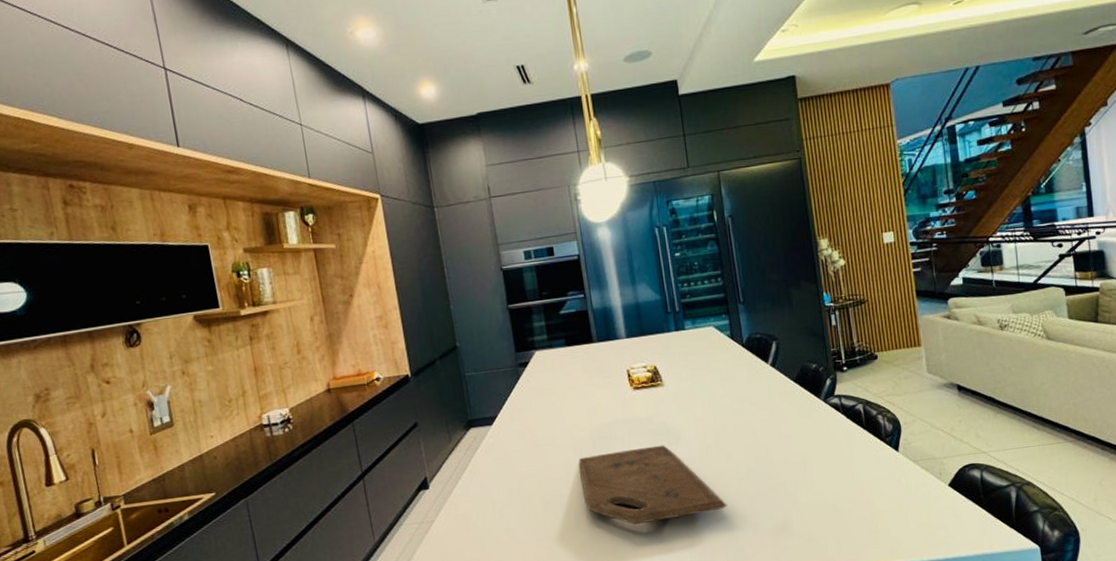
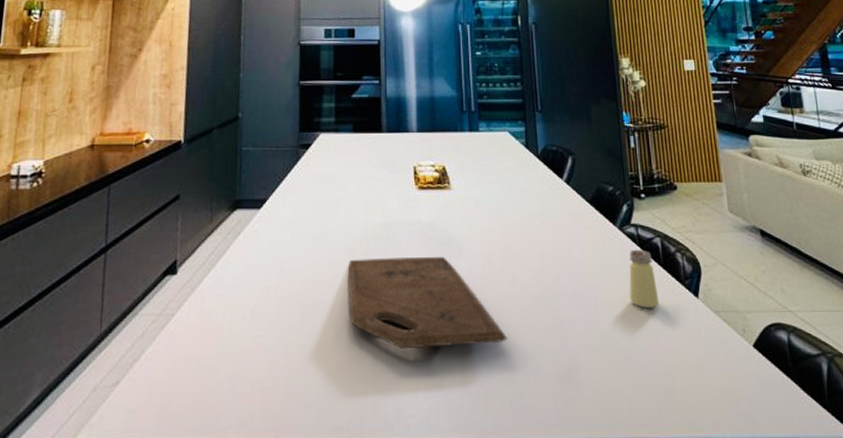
saltshaker: none [834,416,863,466] -> present [629,249,659,309]

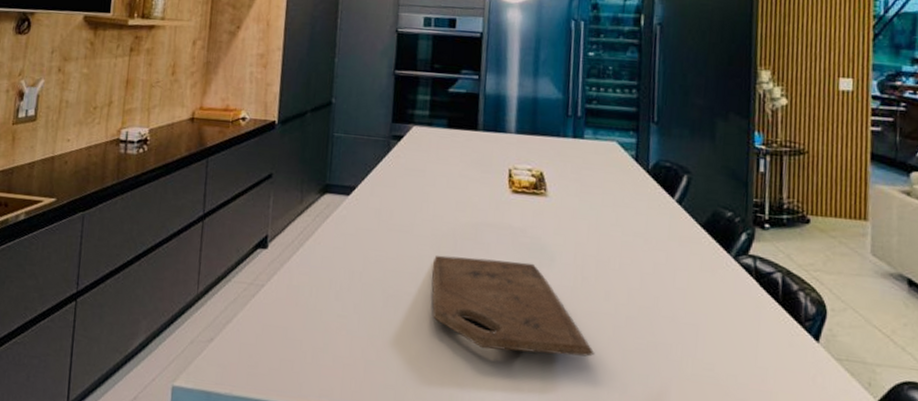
saltshaker: present [629,249,659,309] -> none [737,282,772,346]

